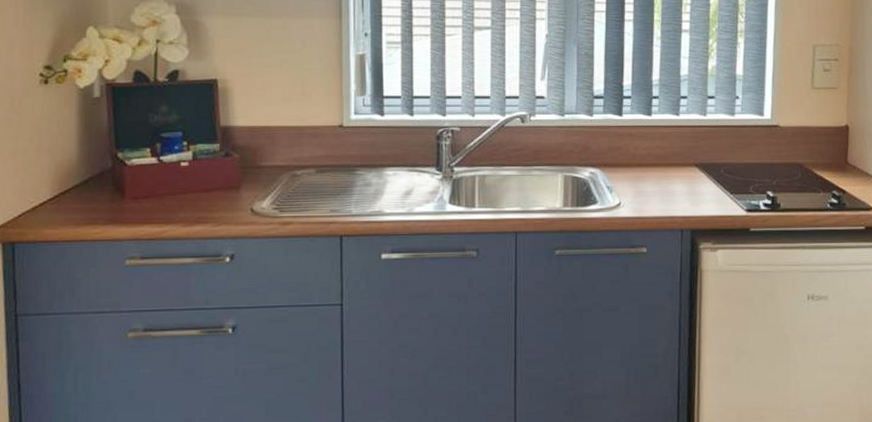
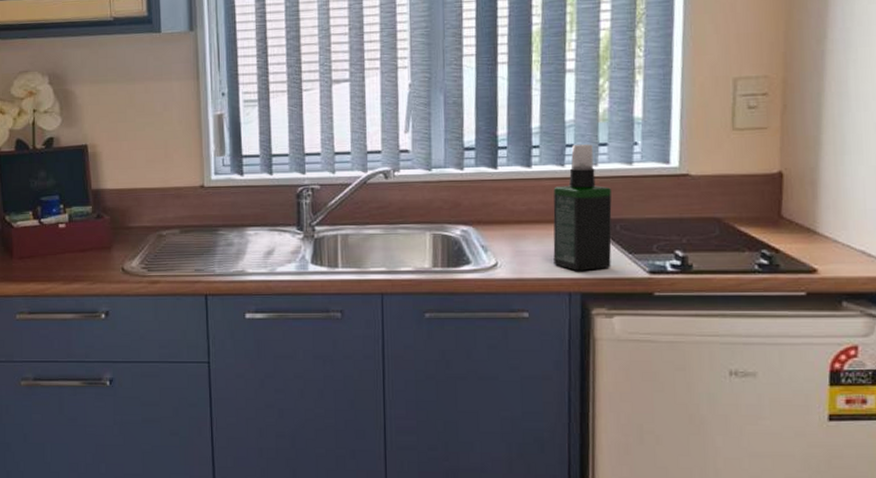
spray bottle: none [668,97,717,210] -> present [553,144,612,271]

